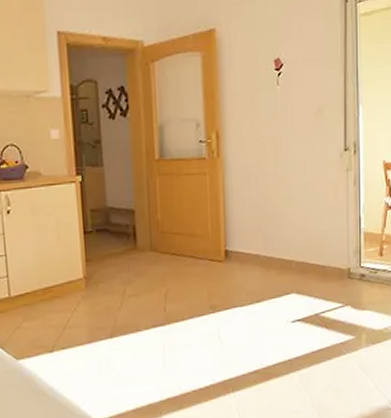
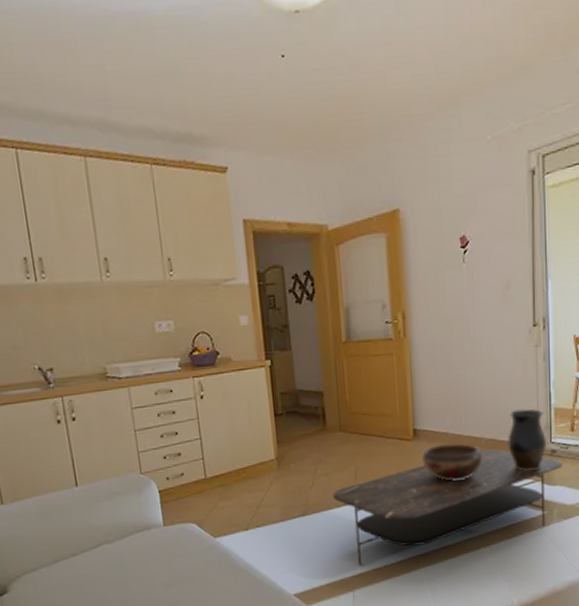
coffee table: none [142,272,372,390] -> present [333,449,563,565]
decorative bowl: none [233,265,294,304] -> present [422,443,483,481]
vase: none [318,232,356,296] -> present [507,408,546,472]

